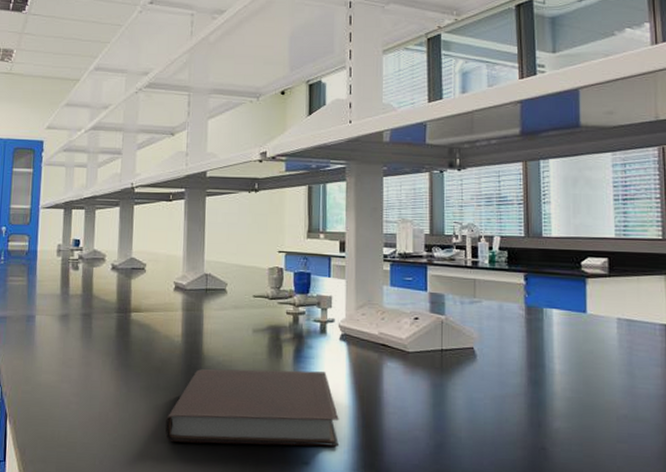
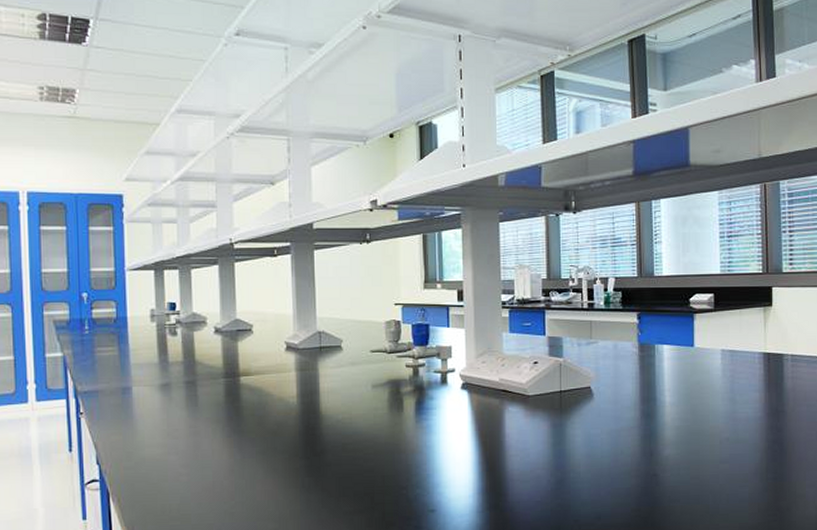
notebook: present [165,368,339,447] -> none [286,421,463,503]

